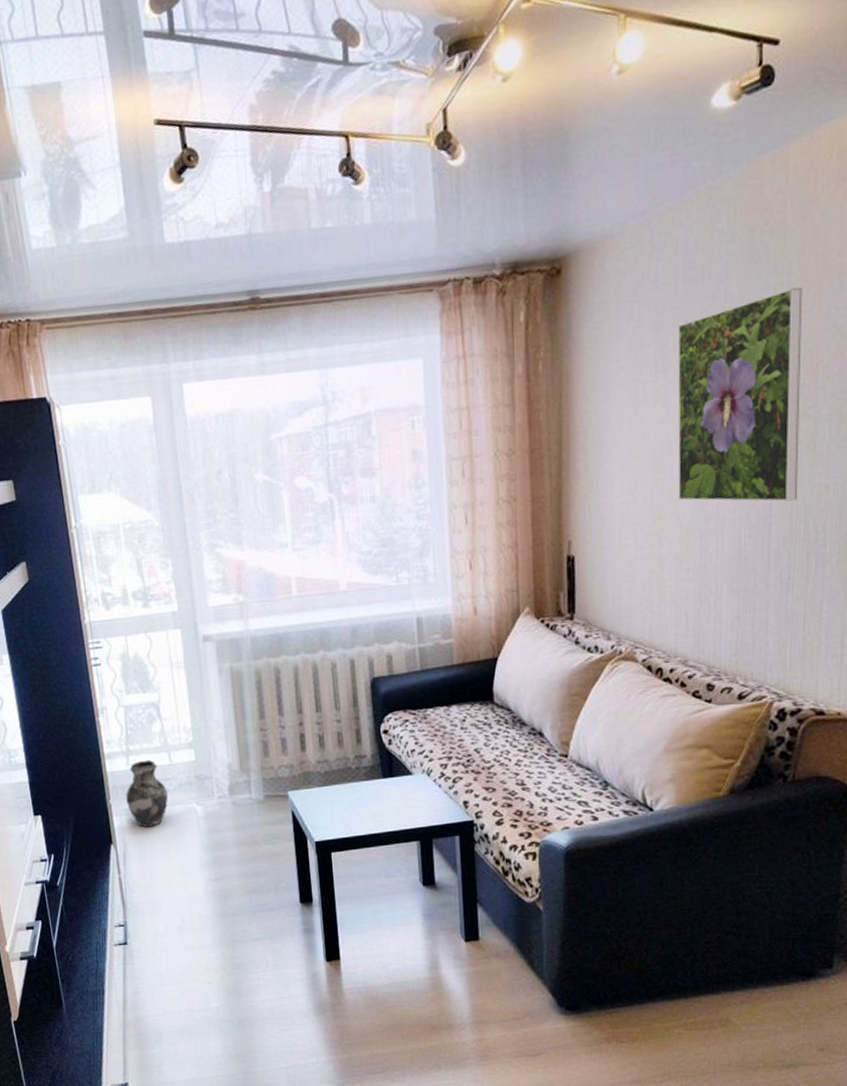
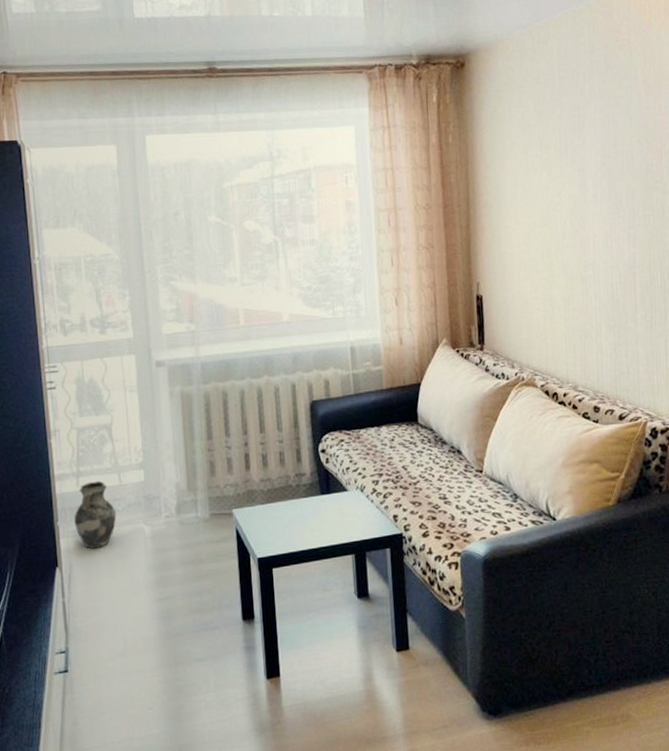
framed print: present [677,286,803,502] -> none [556,89,654,256]

